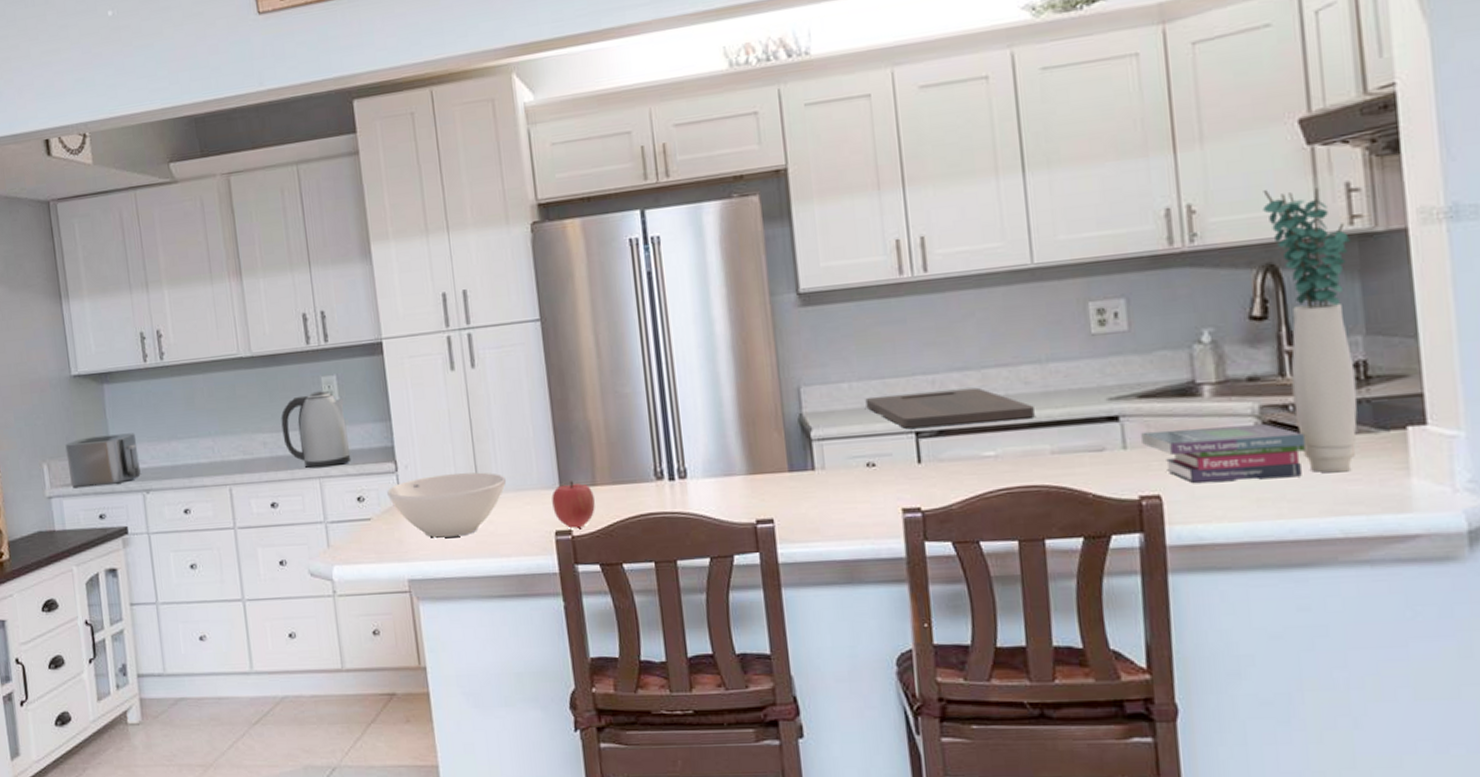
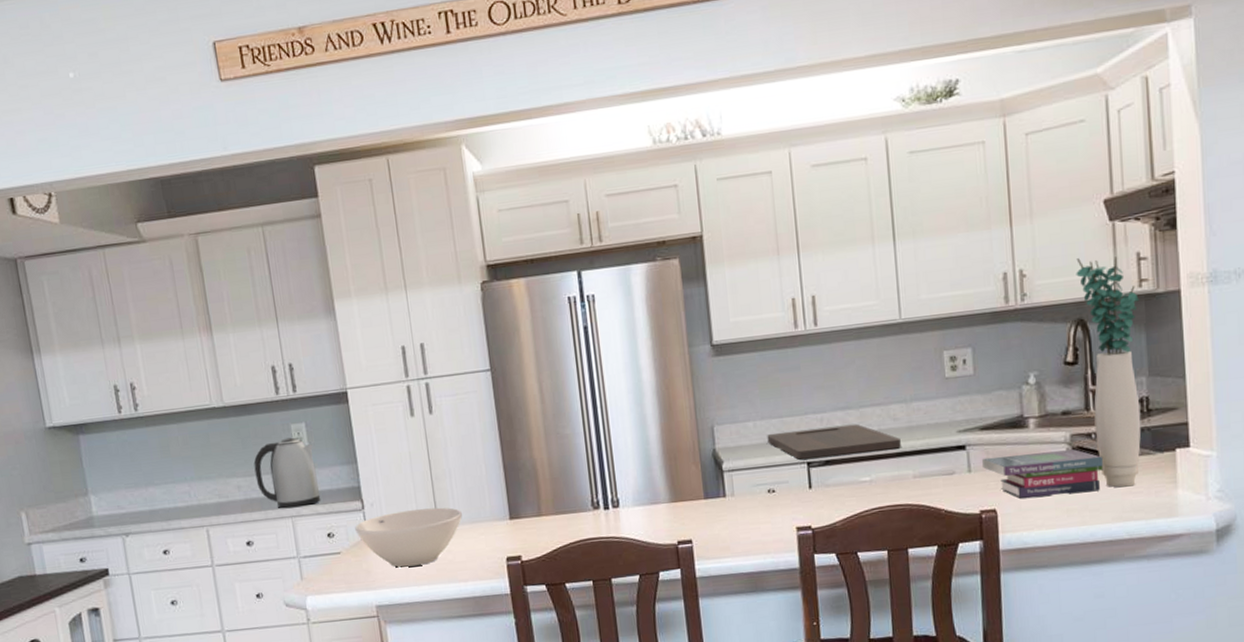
toaster: present [65,433,141,489] -> none [43,480,119,535]
fruit: present [551,480,595,529] -> none [503,511,541,555]

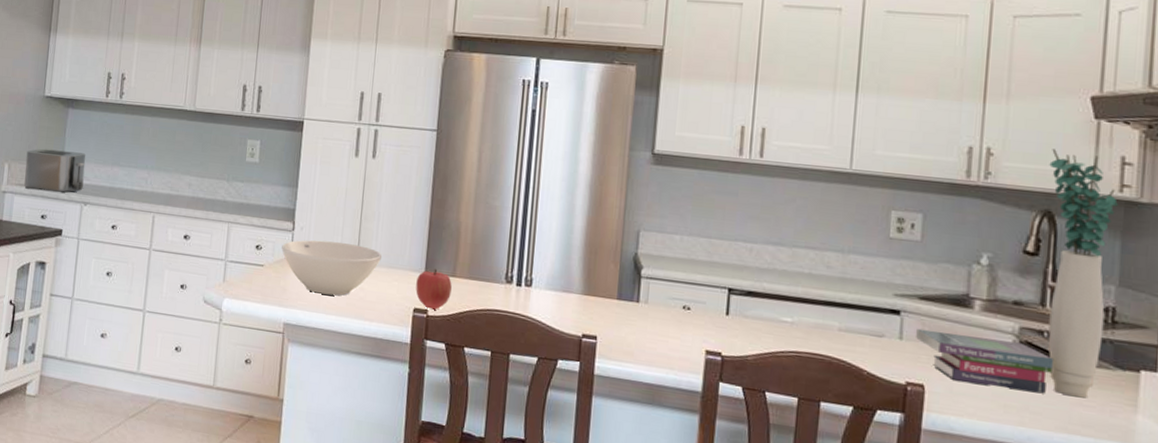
toaster: none [43,480,119,535] -> present [24,148,86,194]
kettle: present [253,437,321,509] -> none [206,150,262,216]
fruit: none [503,511,541,555] -> present [415,268,452,310]
cutting board: present [767,423,901,460] -> none [691,251,831,297]

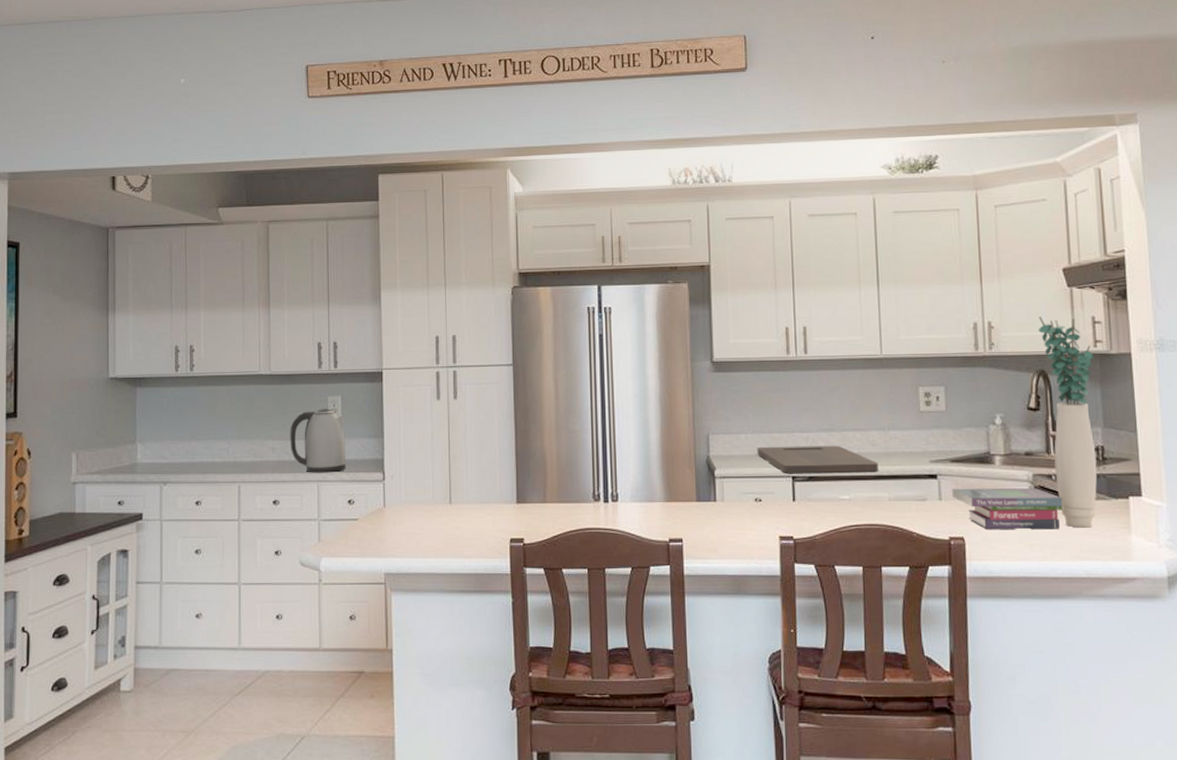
toaster: present [24,148,86,194] -> none [95,431,161,477]
kettle: none [206,150,262,216] -> present [290,408,347,473]
bowl: present [281,240,382,296] -> none [374,486,473,539]
fruit: present [415,268,452,310] -> none [510,497,544,537]
cutting board: none [691,251,831,297] -> present [757,445,878,473]

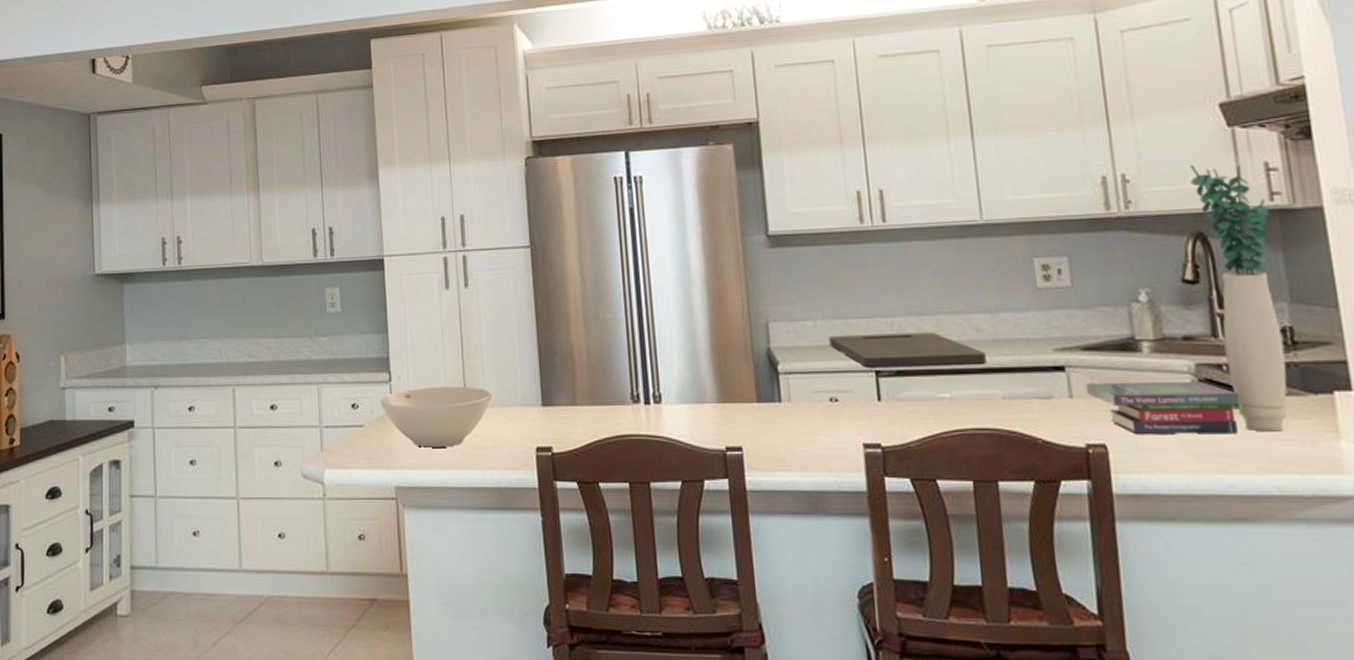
kettle: present [290,408,347,473] -> none [285,301,349,374]
bowl: none [374,486,473,539] -> present [380,386,492,448]

